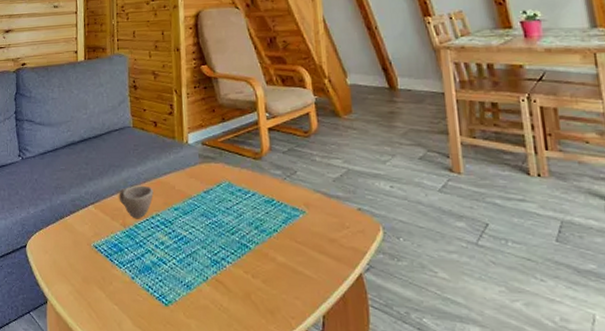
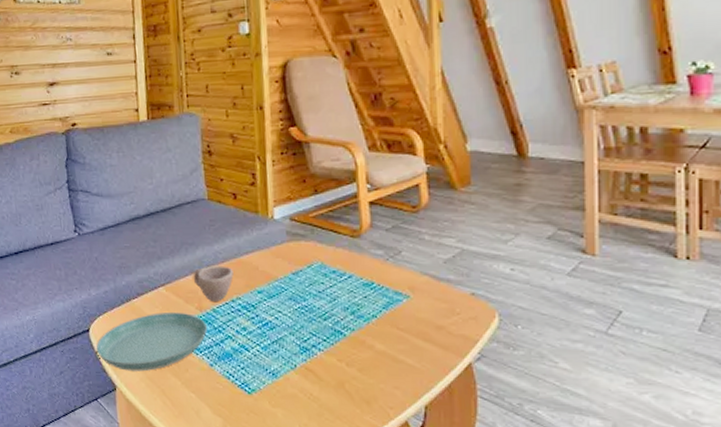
saucer: none [31,228,130,285] -> present [96,311,207,372]

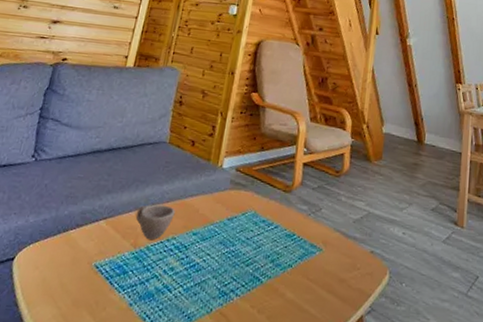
saucer: present [96,311,207,372] -> none [14,246,137,308]

